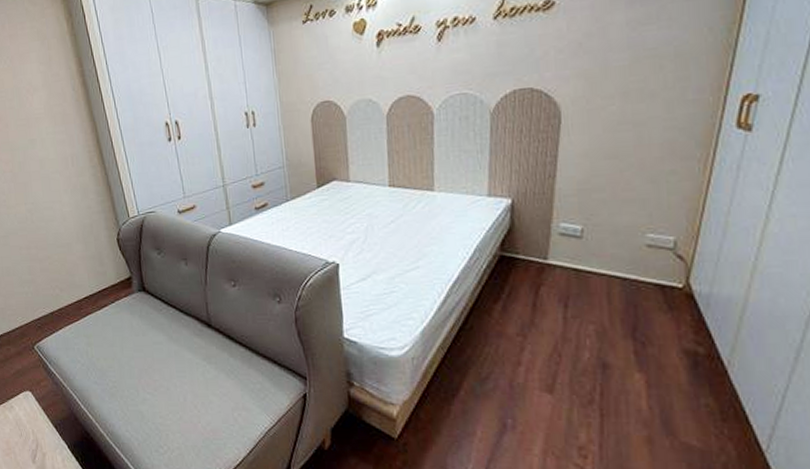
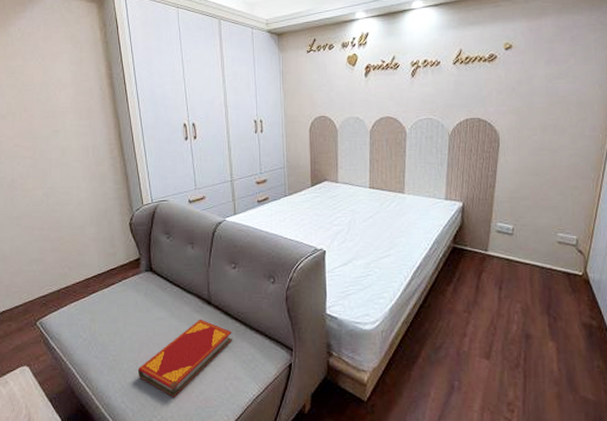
hardback book: none [139,343,238,427] -> present [137,318,232,397]

